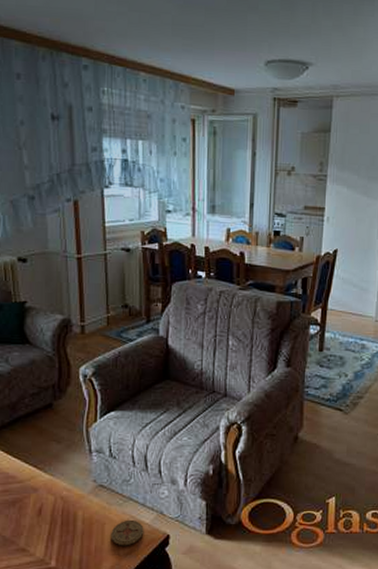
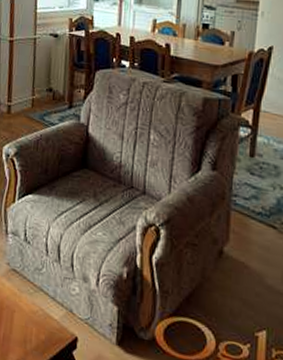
coaster: present [111,519,144,546] -> none [19,311,53,341]

